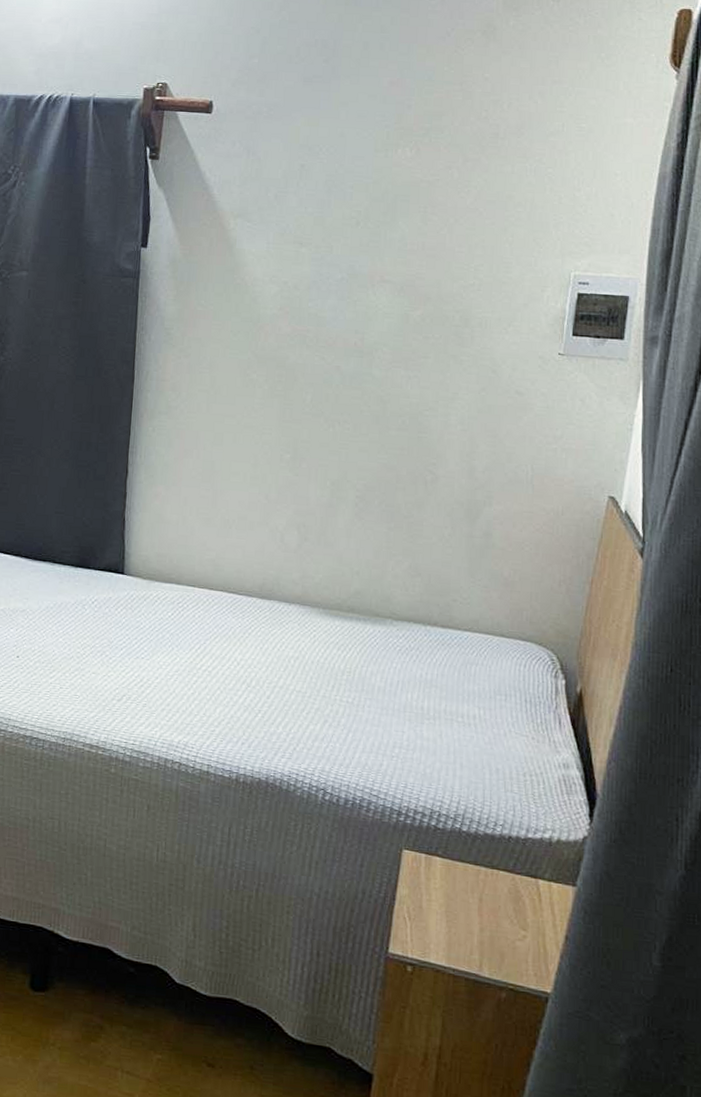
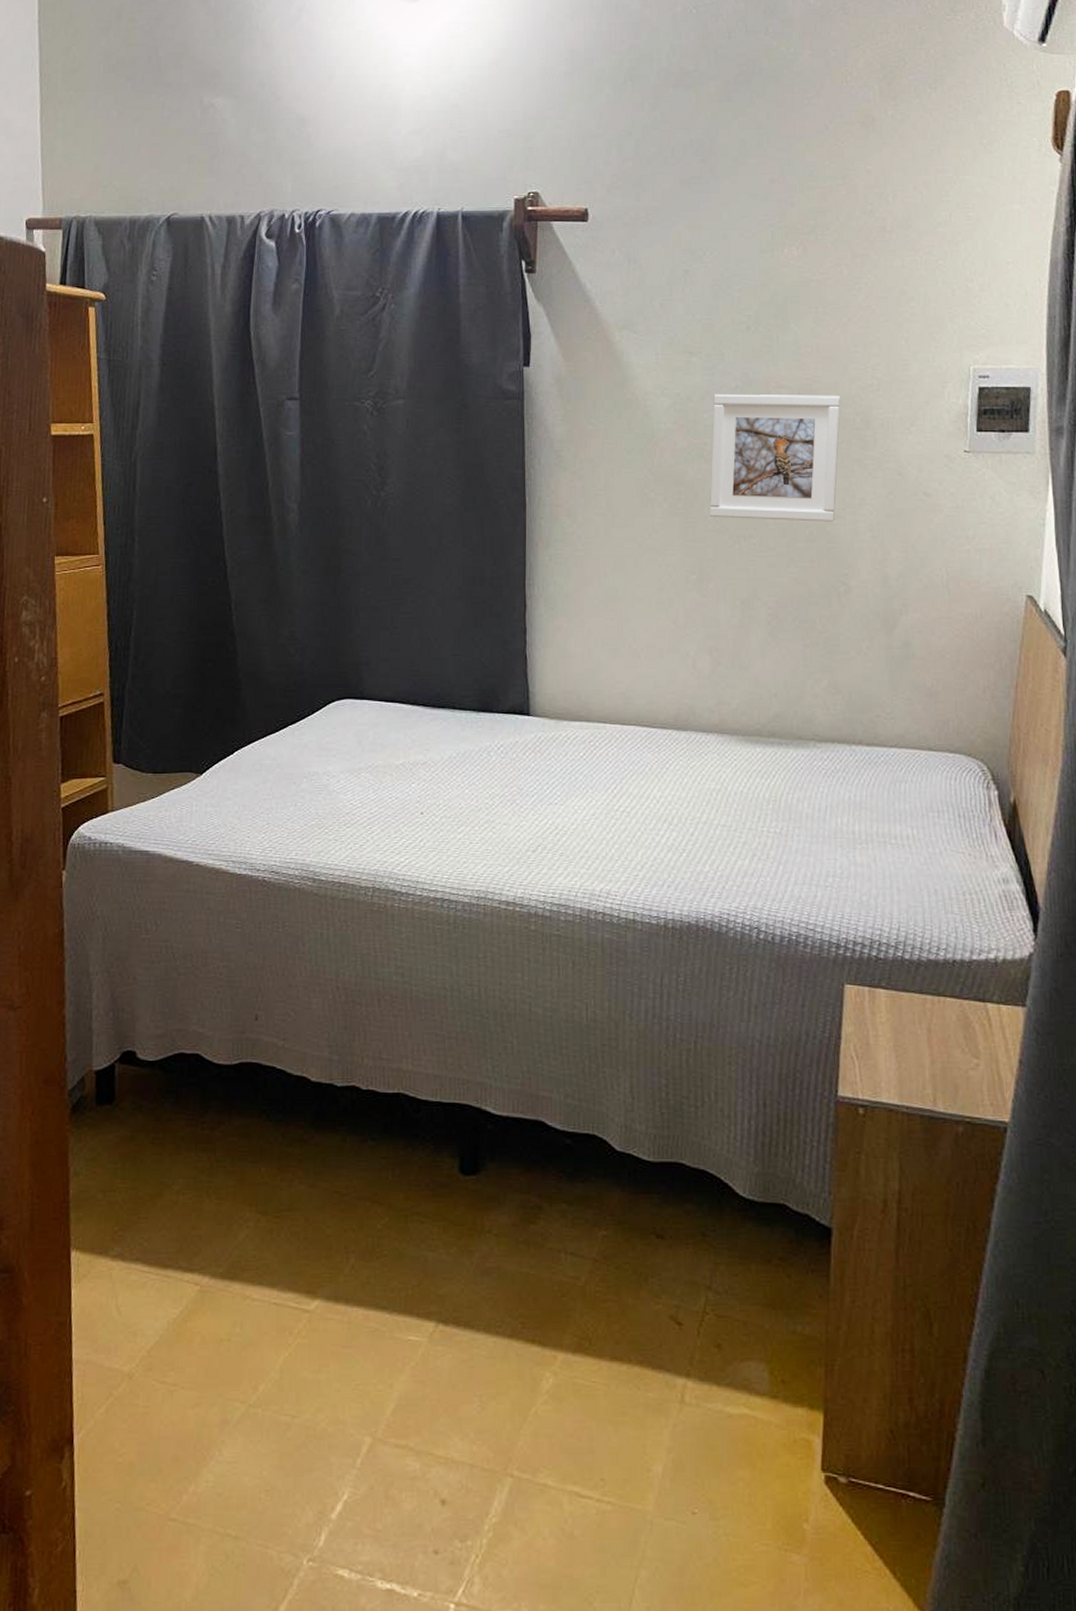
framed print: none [306,284,442,413] -> present [709,394,841,522]

